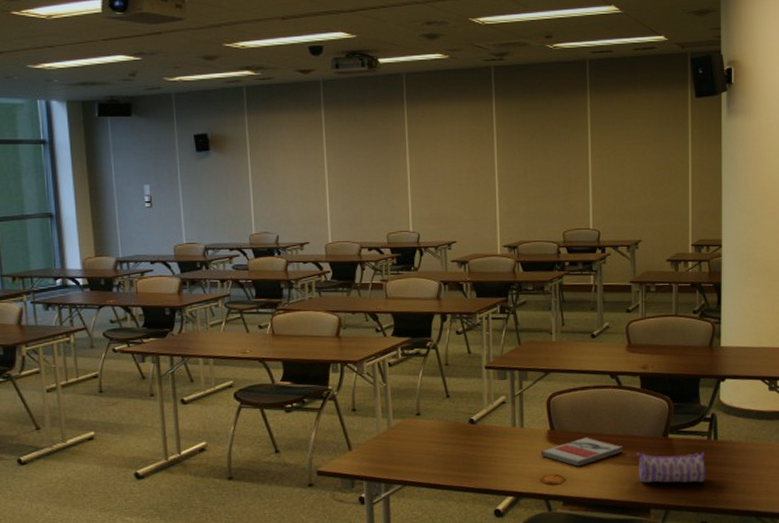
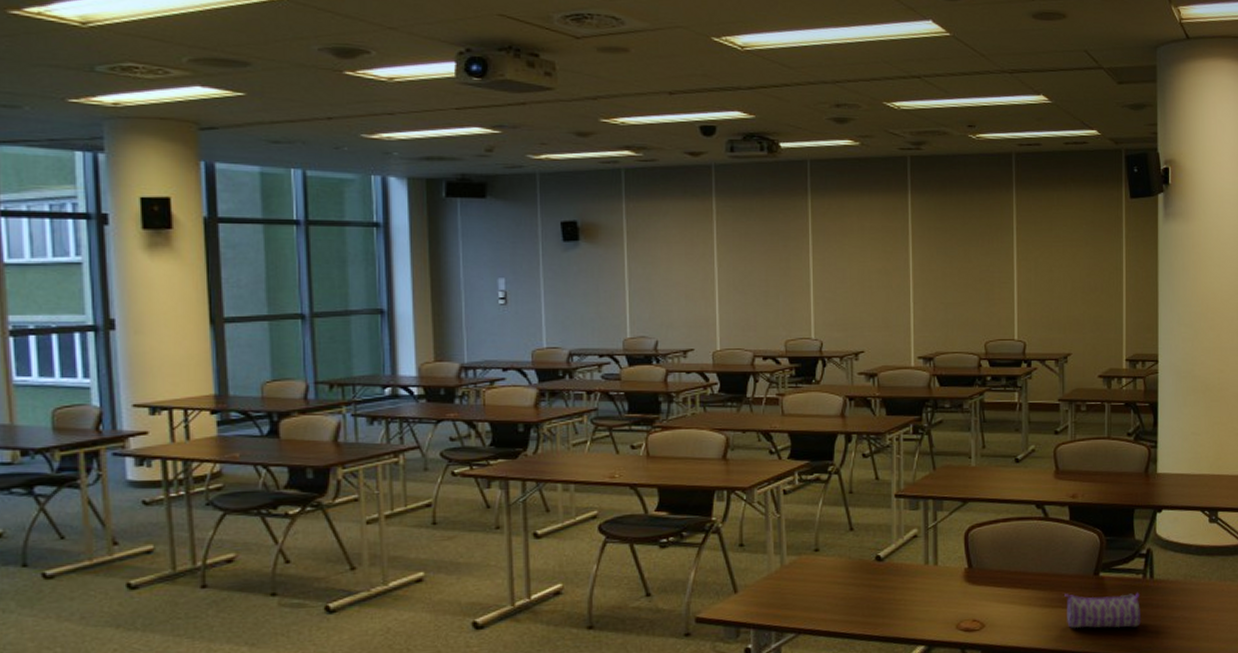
book: present [541,437,623,467] -> none [957,576,1049,611]

